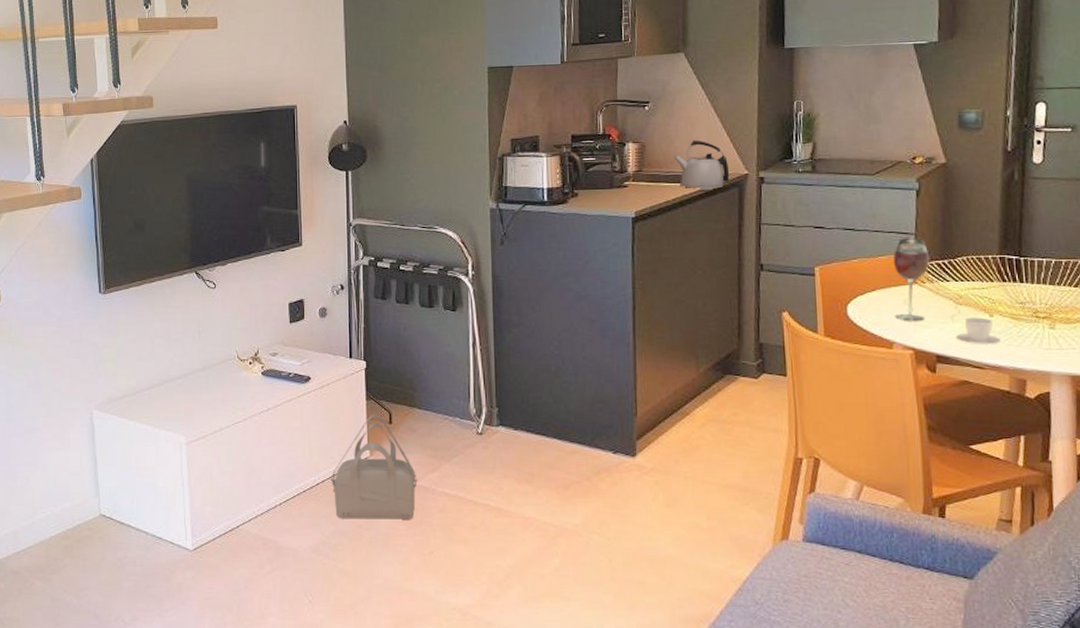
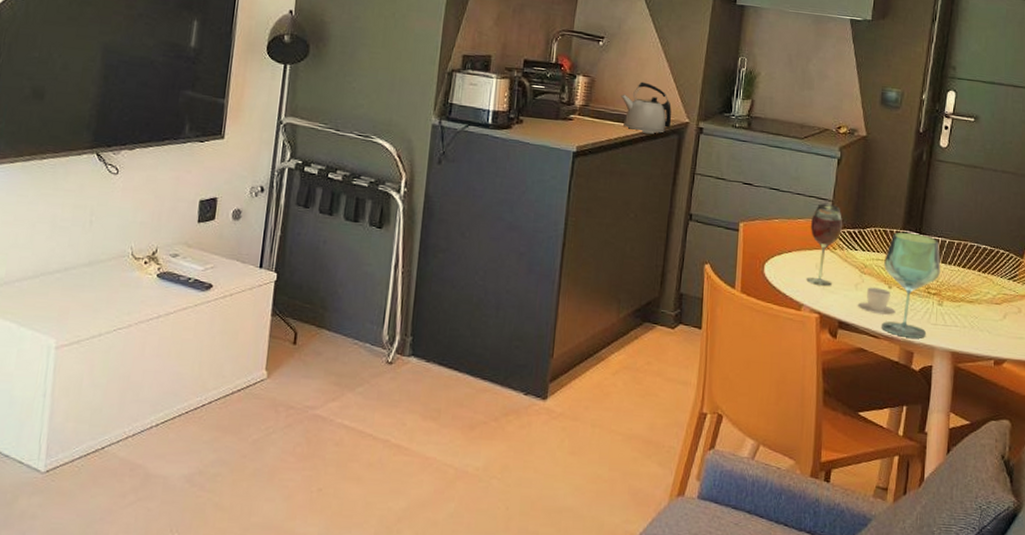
handbag: present [330,413,418,520] -> none [218,331,316,452]
wine glass: none [980,257,1049,365] -> present [882,232,941,339]

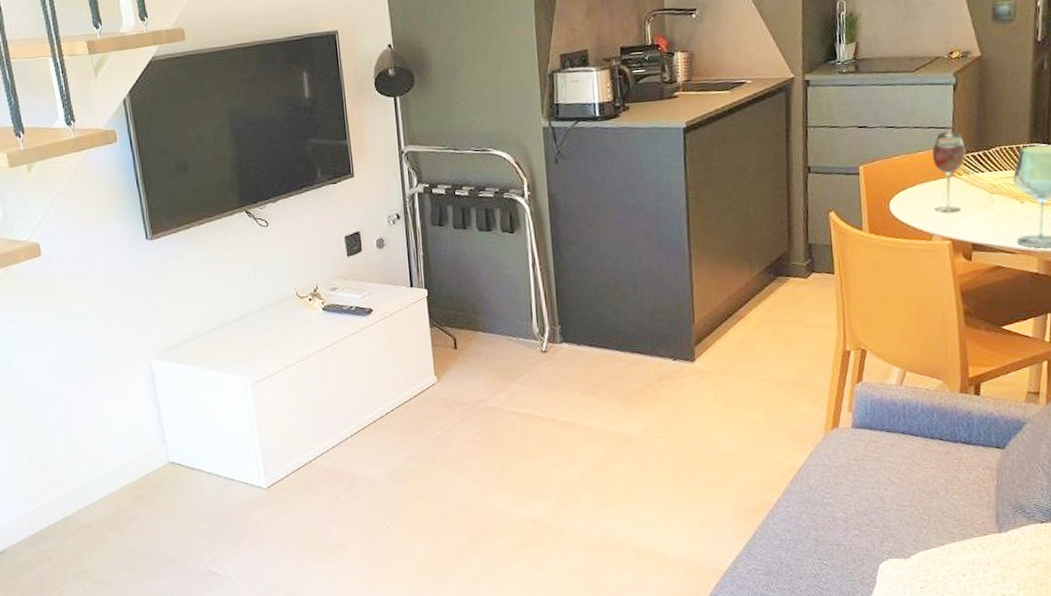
kettle: present [620,81,672,134] -> none [721,45,777,97]
teacup: present [857,287,896,316] -> none [989,204,1031,232]

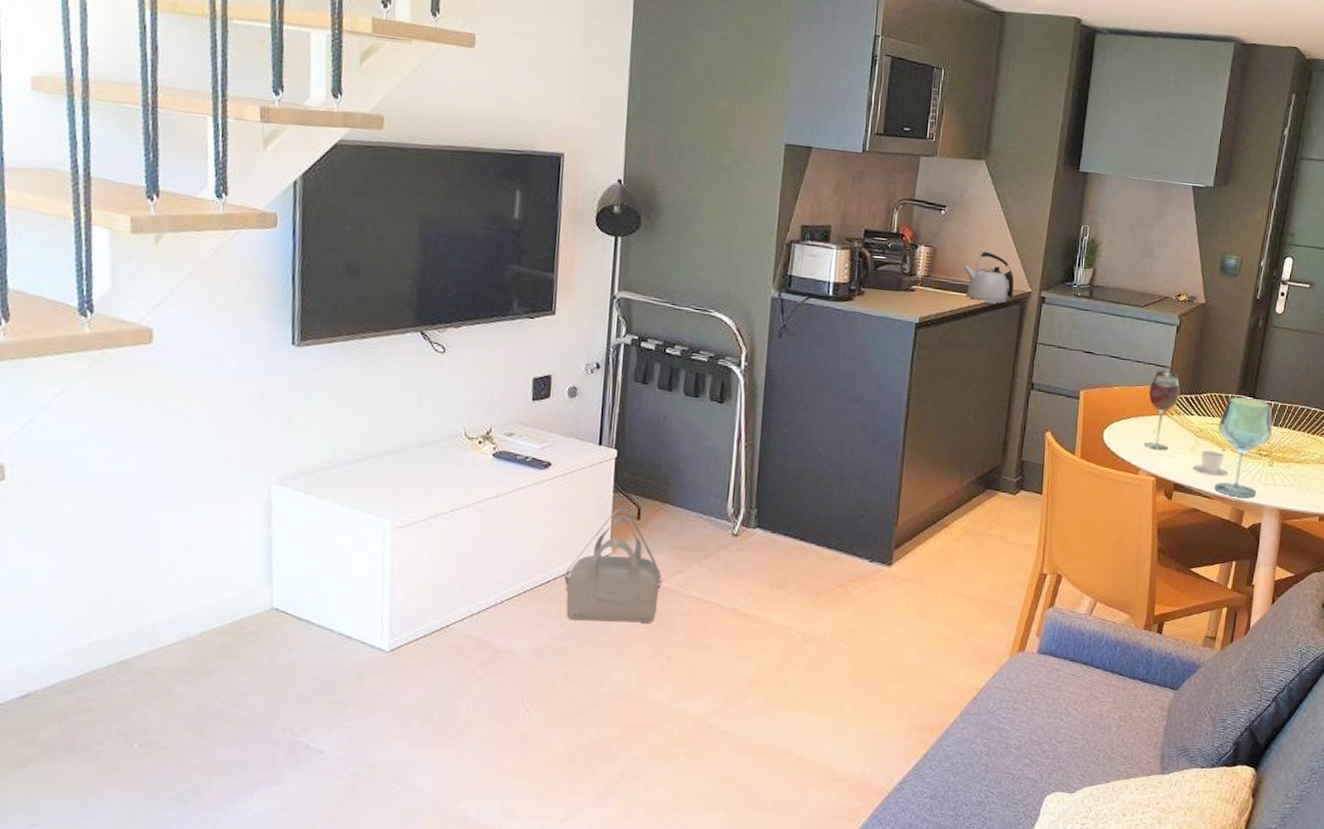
handbag: none [399,340,486,445] -> present [563,507,663,623]
kettle: none [721,45,777,97] -> present [963,251,1014,304]
teacup: none [989,204,1031,232] -> present [1192,450,1229,477]

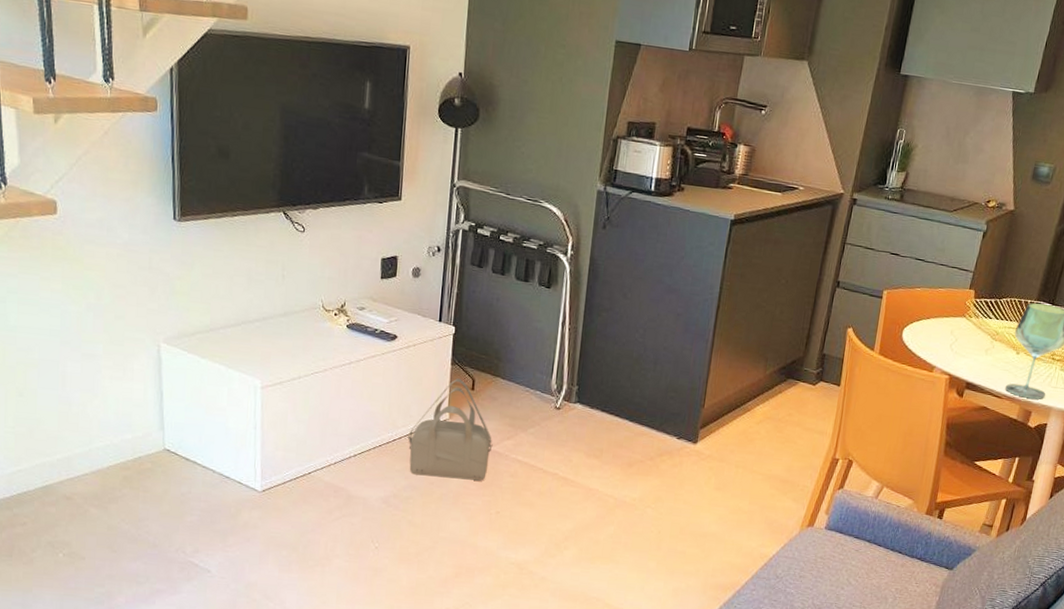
kettle: present [963,251,1014,304] -> none [779,152,828,204]
wineglass: present [1144,370,1181,451] -> none [940,274,981,352]
teacup: present [1192,450,1229,477] -> none [985,352,1021,379]

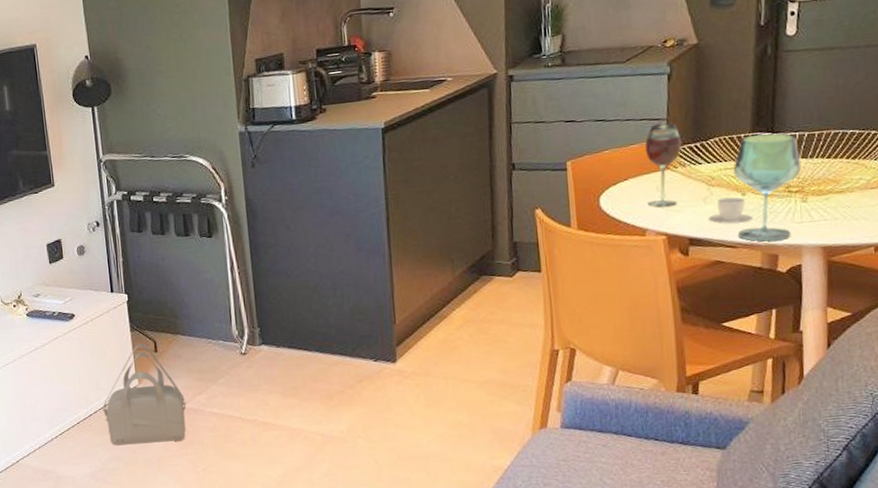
wineglass: none [940,274,981,352] -> present [645,123,682,208]
teacup: none [985,352,1021,379] -> present [708,197,753,225]

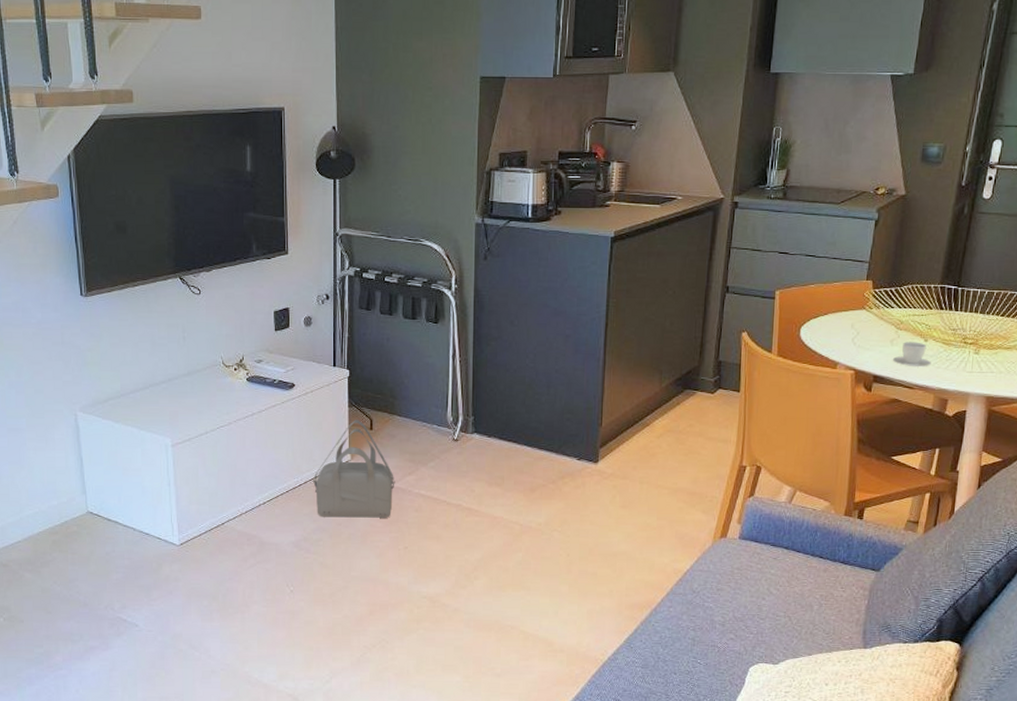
wineglass: present [645,123,682,208] -> none [842,266,880,345]
wine glass: present [733,133,802,242] -> none [916,286,979,386]

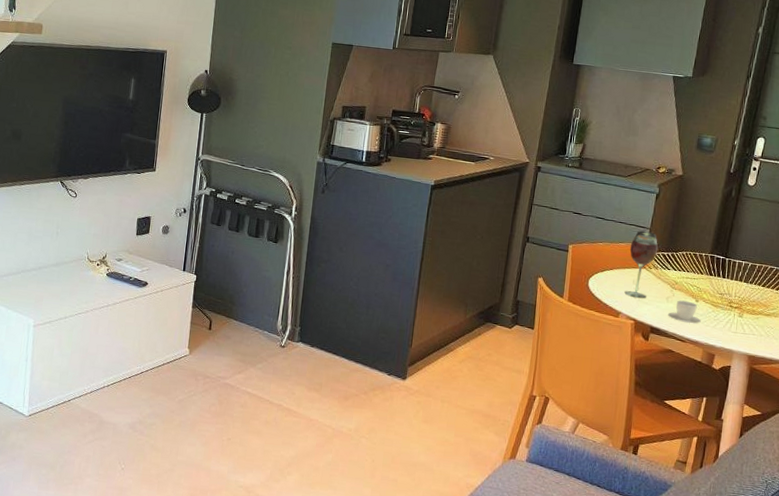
handbag: present [312,420,395,518] -> none [152,319,226,410]
wineglass: none [842,266,880,345] -> present [624,230,659,299]

